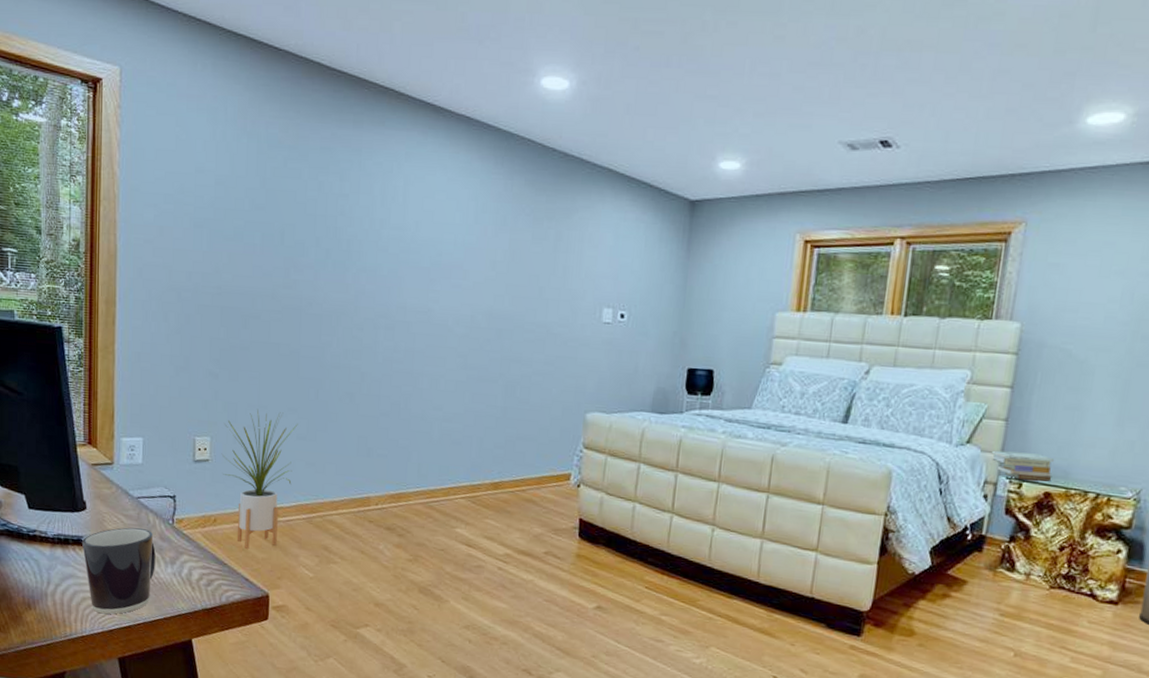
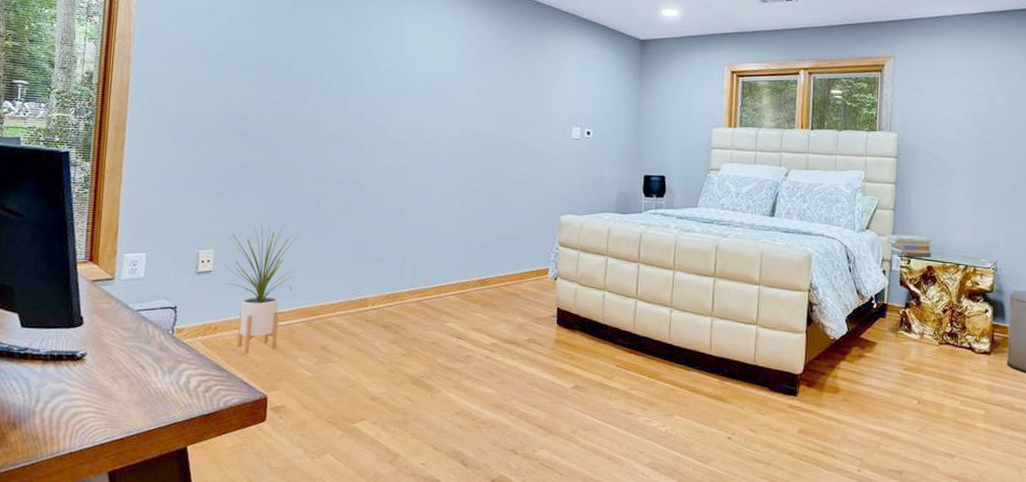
mug: present [82,527,156,615] -> none [76,340,154,428]

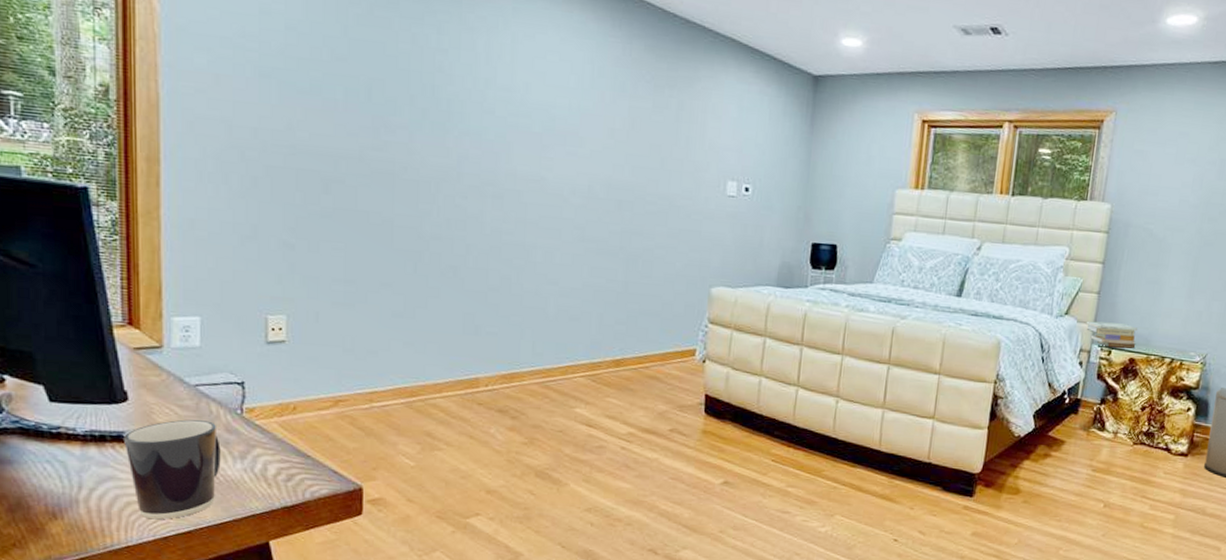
mug: none [76,340,154,428] -> present [124,419,221,520]
house plant: present [224,222,300,354] -> none [300,283,393,438]

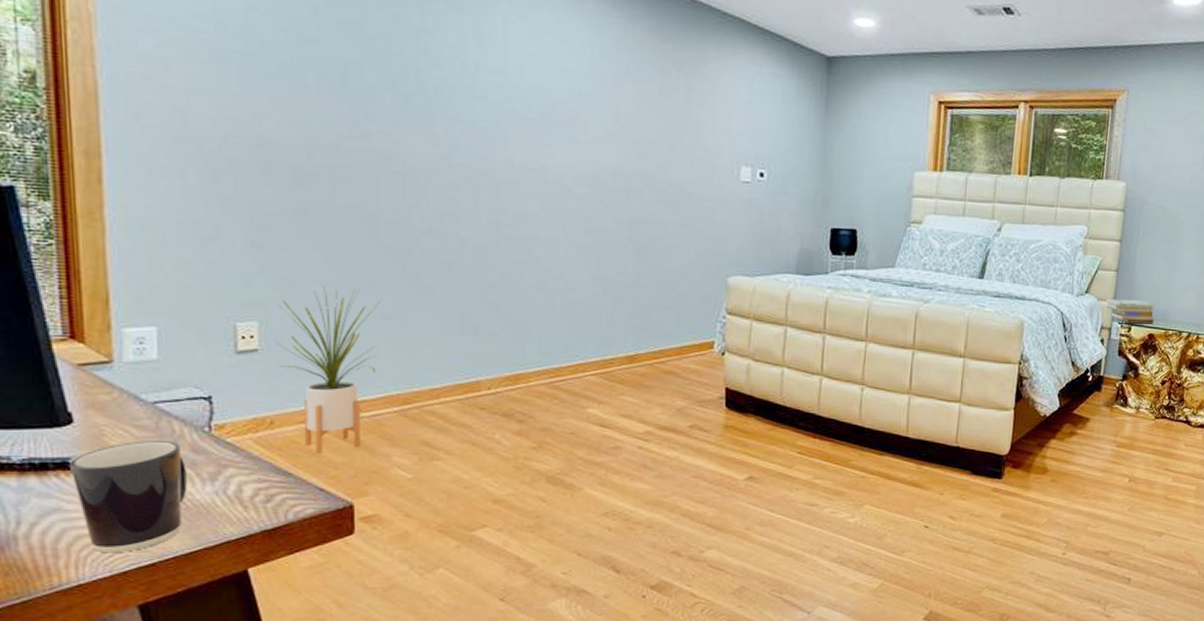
house plant: none [300,283,393,438] -> present [275,285,381,453]

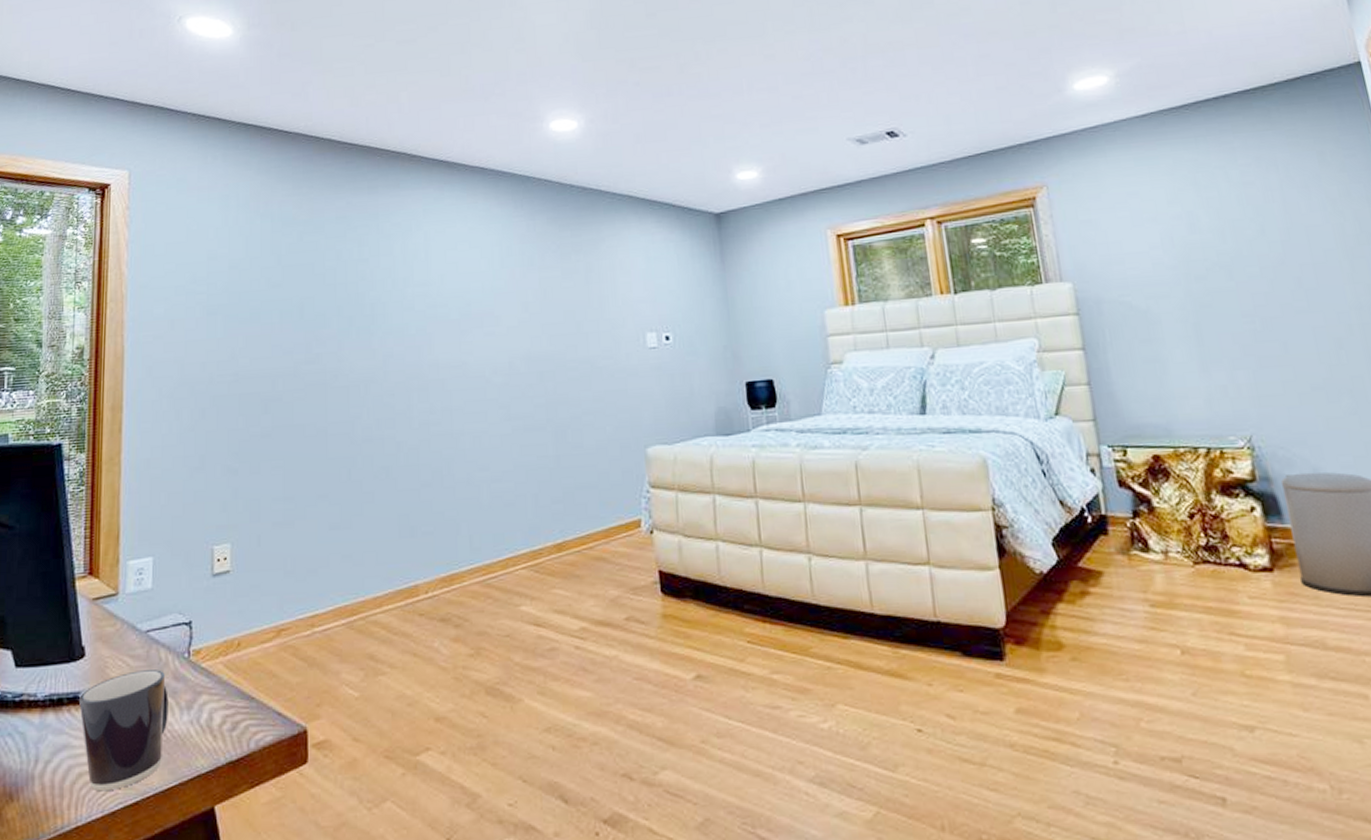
house plant: present [275,285,381,453] -> none [244,501,330,674]
books: present [1106,298,1155,325] -> none [1084,415,1156,447]

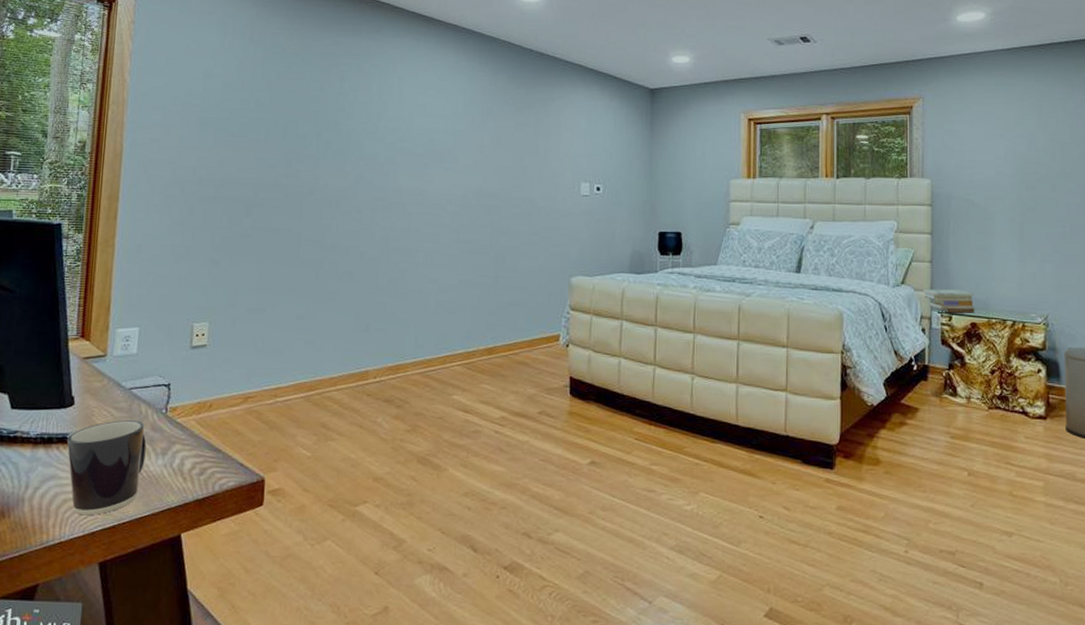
books: none [1084,415,1156,447] -> present [923,289,975,314]

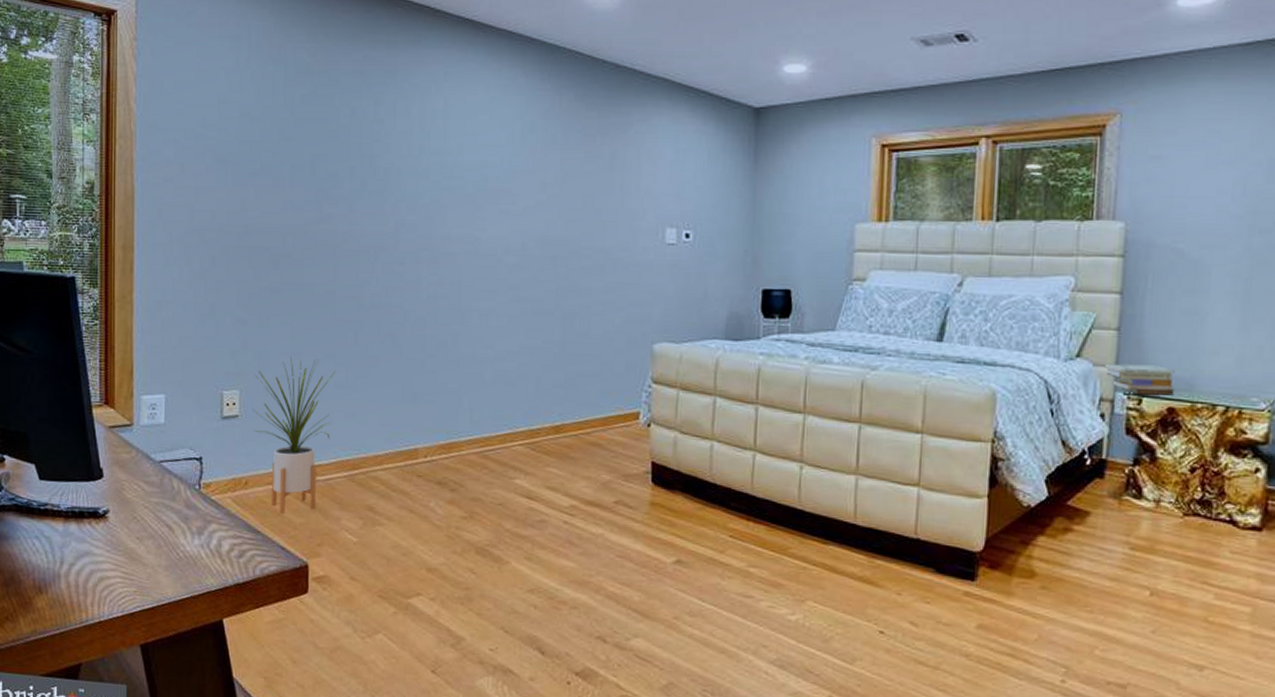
mug: present [67,420,146,516] -> none [99,495,181,596]
house plant: none [219,292,298,433] -> present [252,356,336,513]

